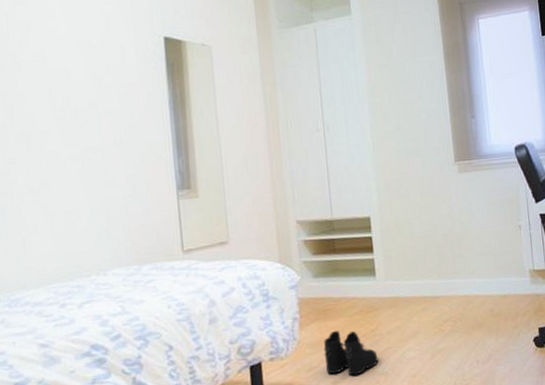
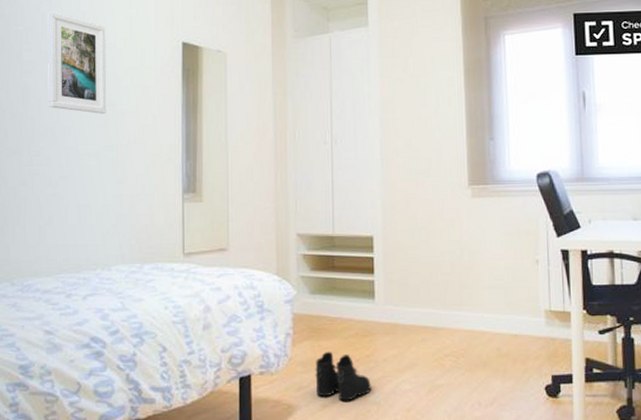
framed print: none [12,9,88,115] -> present [47,11,107,114]

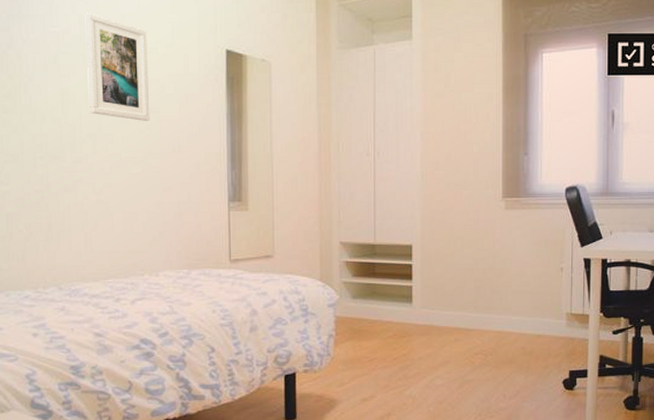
boots: present [315,352,371,401] -> none [356,352,407,395]

